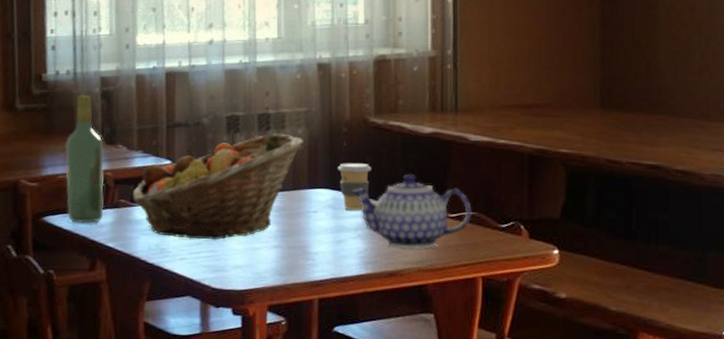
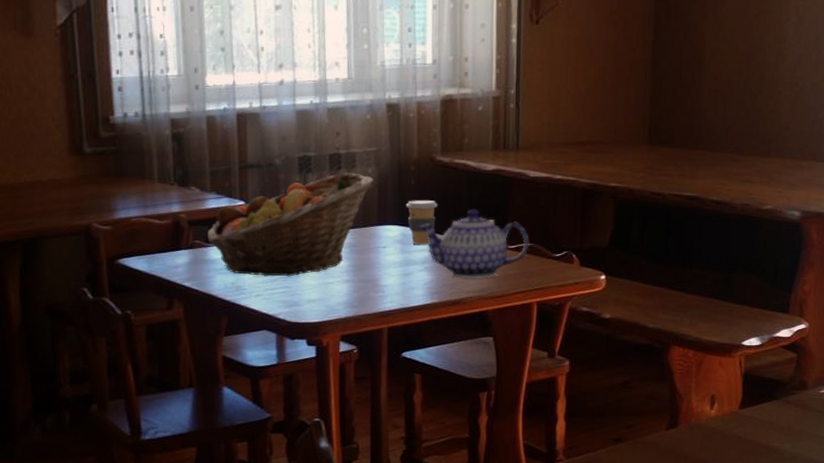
wine bottle: present [65,95,104,223] -> none [137,137,179,264]

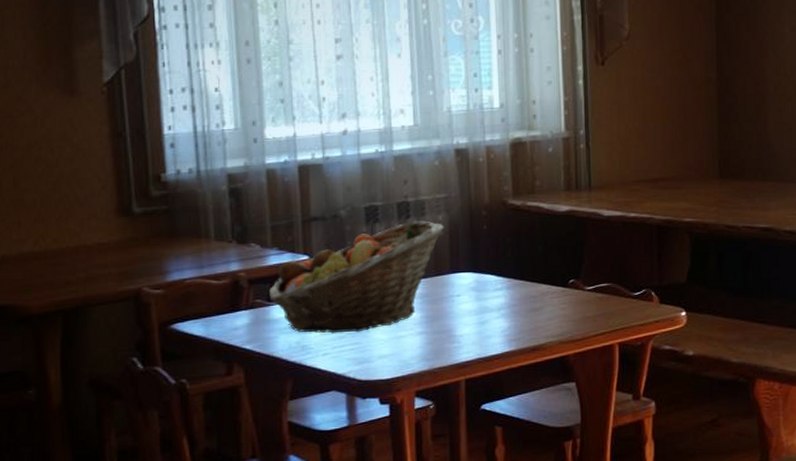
coffee cup: present [406,200,438,245] -> none [479,245,512,291]
teapot: present [419,210,529,280] -> none [493,252,607,324]

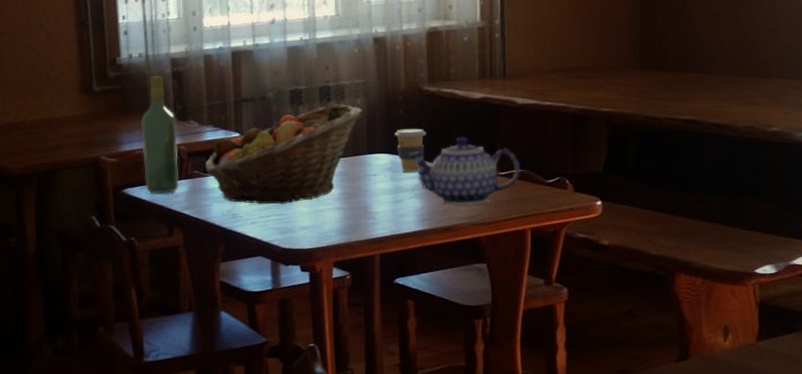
wine bottle: none [191,194,239,328] -> present [140,76,179,194]
coffee cup: none [479,245,512,291] -> present [395,129,426,172]
teapot: none [493,252,607,324] -> present [408,137,520,206]

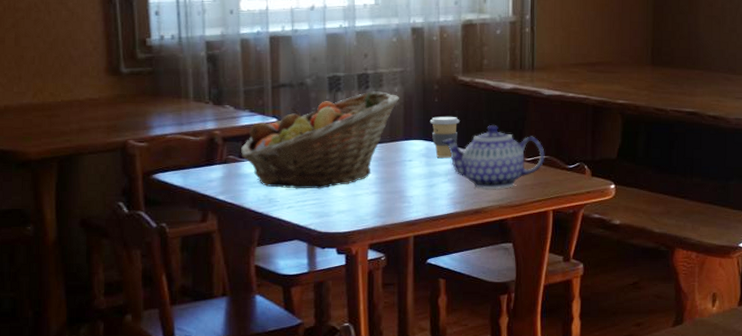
wine bottle: present [140,76,179,194] -> none [172,59,214,179]

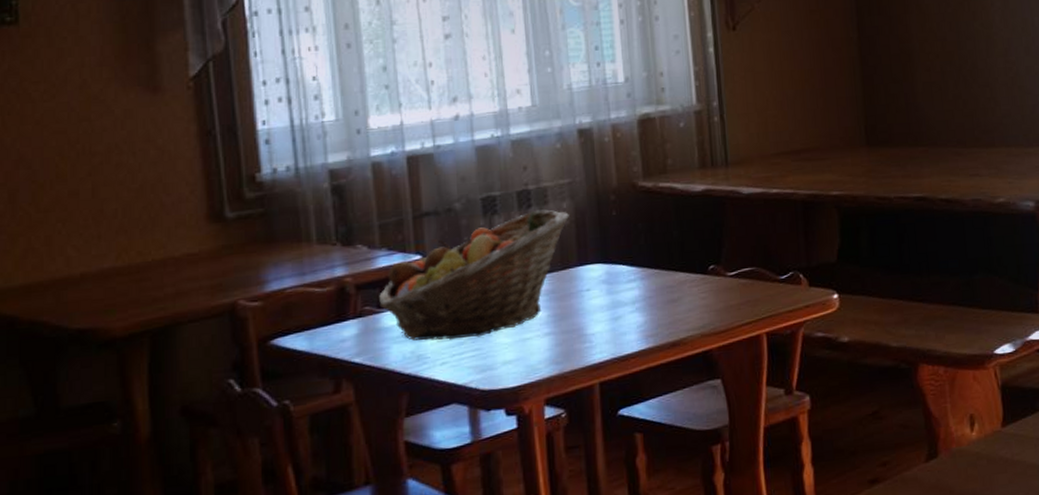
coffee cup: present [430,116,460,158] -> none [609,231,645,283]
teapot: present [442,125,545,190] -> none [625,236,751,316]

